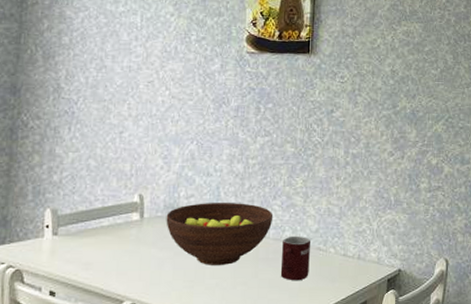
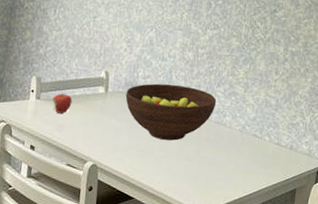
apple: none [74,226,100,249] -> present [53,93,72,113]
mug: present [280,235,311,281] -> none [219,121,249,163]

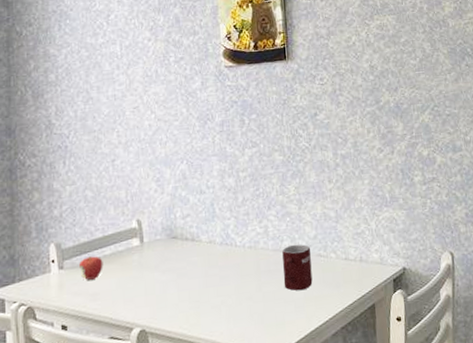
fruit bowl: present [125,83,217,141] -> none [165,217,270,284]
mug: none [219,121,249,163] -> present [282,244,313,291]

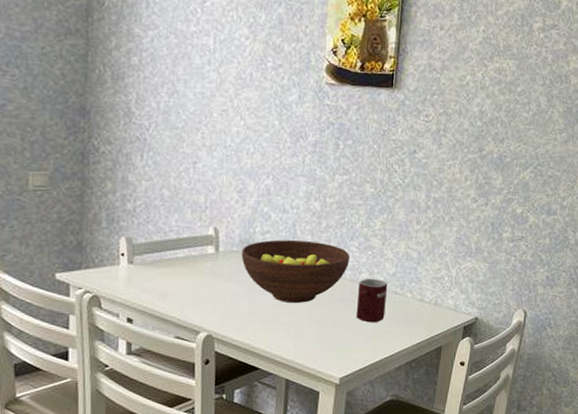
apple: present [79,256,103,280] -> none [150,256,175,279]
fruit bowl: none [165,217,270,284] -> present [241,239,351,303]

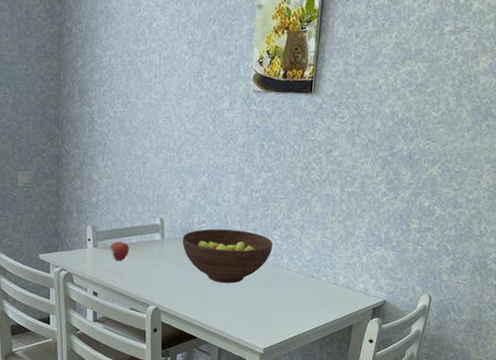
apple: none [150,256,175,279] -> present [110,241,130,261]
mug: present [356,278,388,323] -> none [278,263,306,302]

